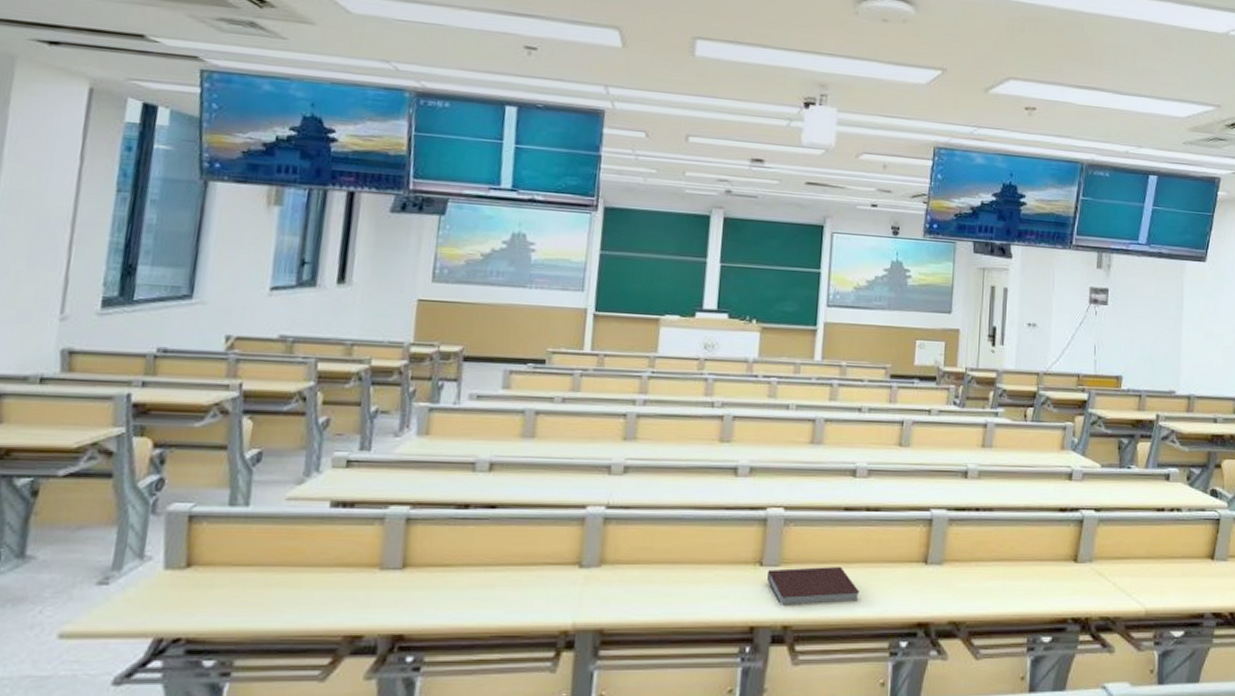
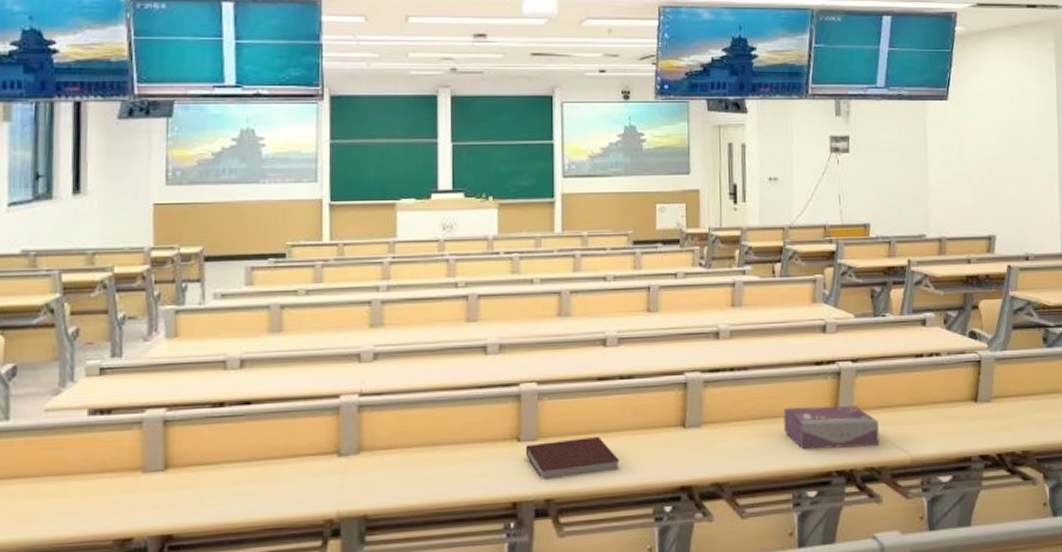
tissue box: none [1024,552,1117,596] -> present [783,406,880,450]

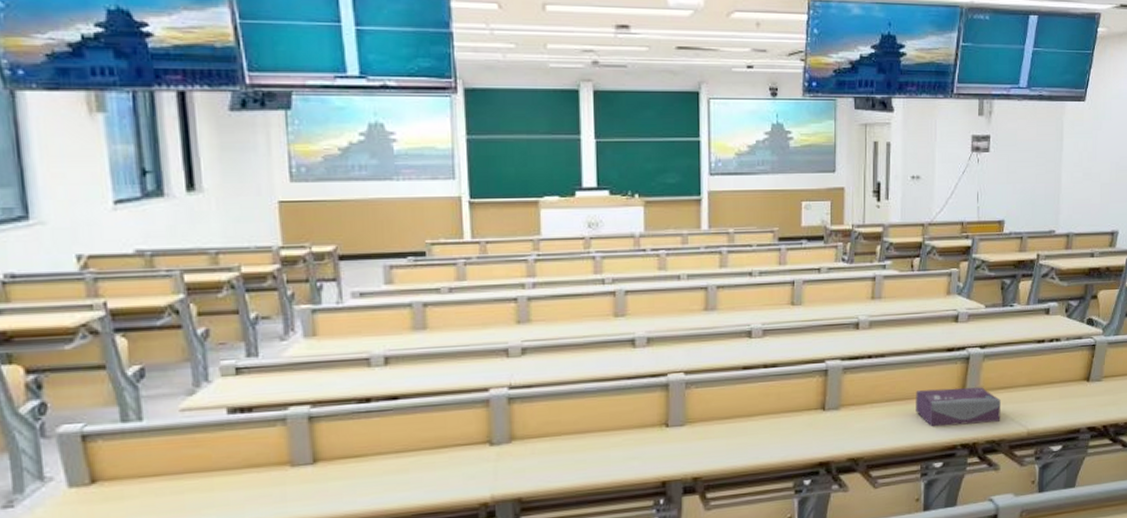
notebook: present [526,436,620,479] -> none [674,420,763,460]

